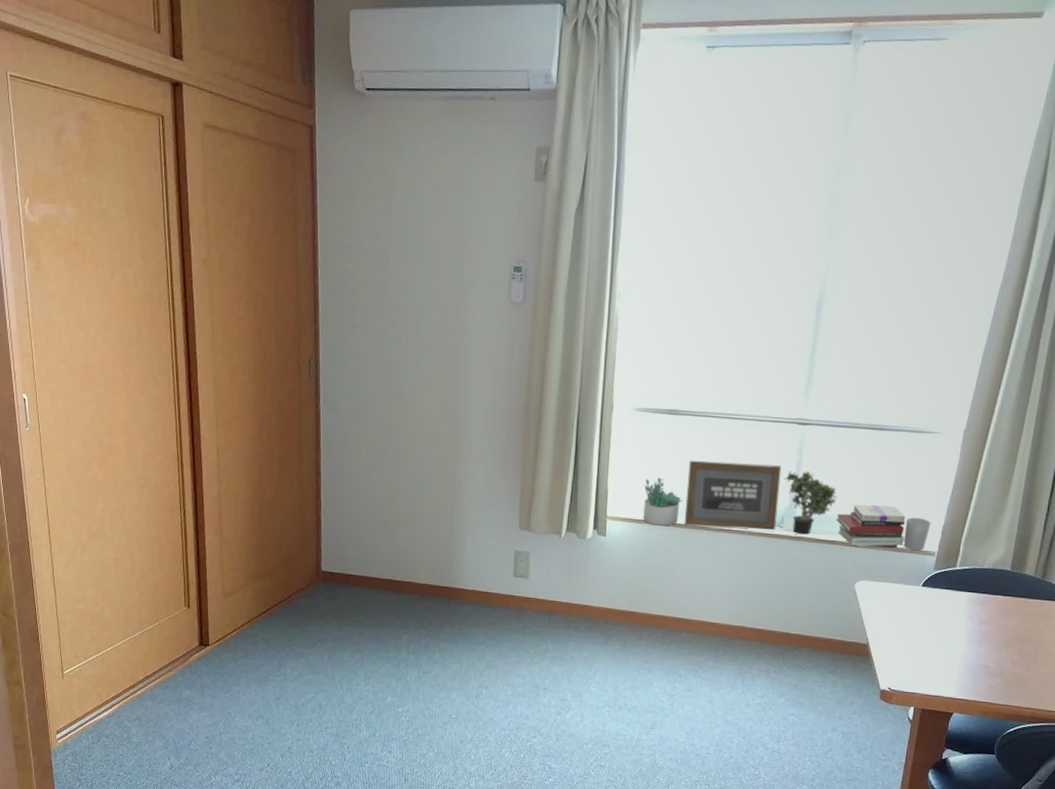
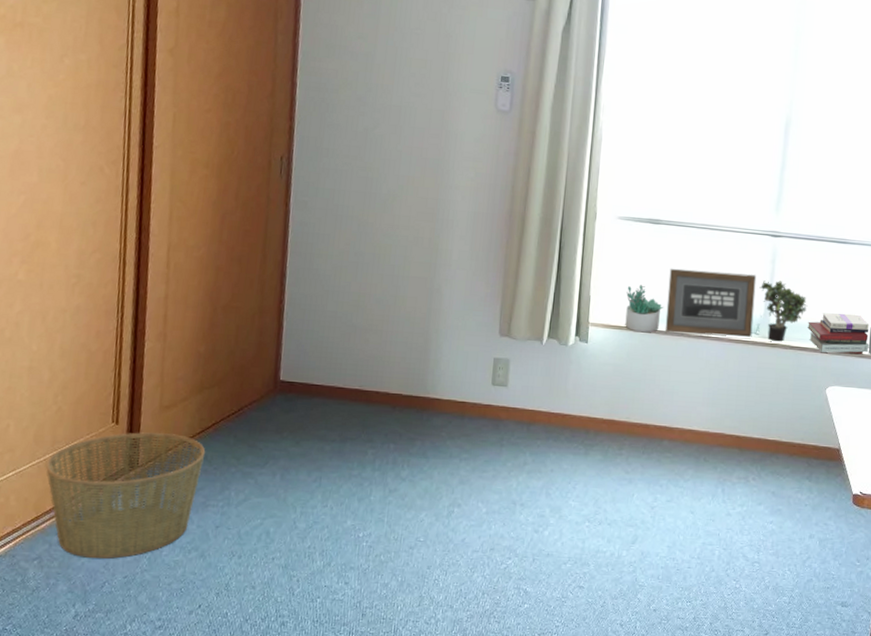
basket: none [135,615,263,722] -> present [45,432,206,559]

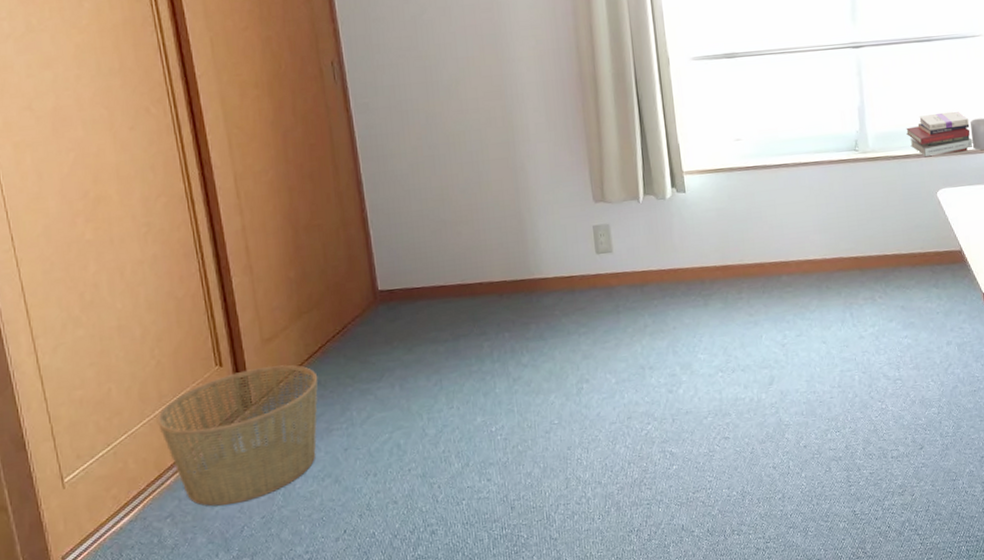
succulent plant: present [625,285,664,333] -> none [715,123,757,172]
picture frame: present [664,268,757,338] -> none [755,91,852,166]
potted plant: present [759,280,808,343] -> none [850,91,903,156]

